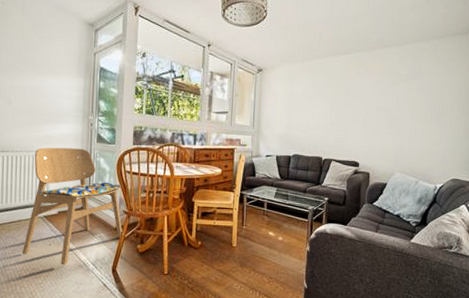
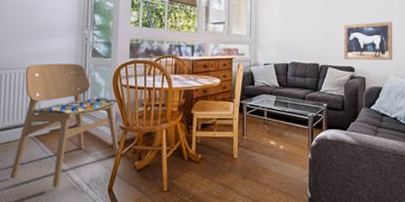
wall art: none [348,115,403,157] -> present [343,21,393,61]

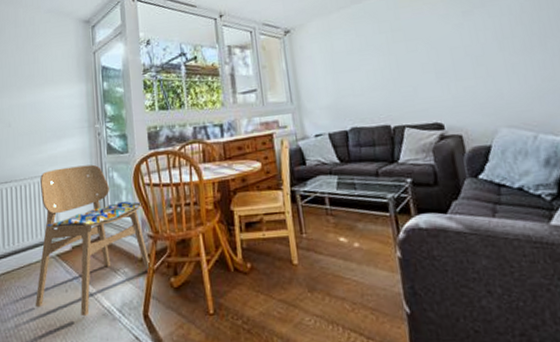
wall art: present [343,21,393,61] -> none [417,51,501,115]

